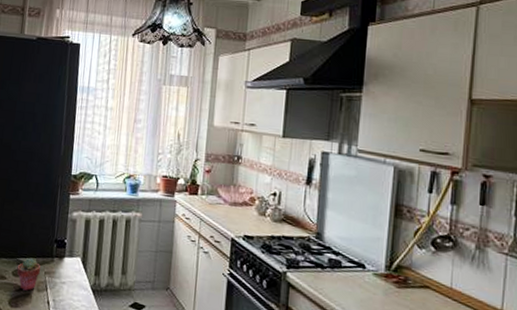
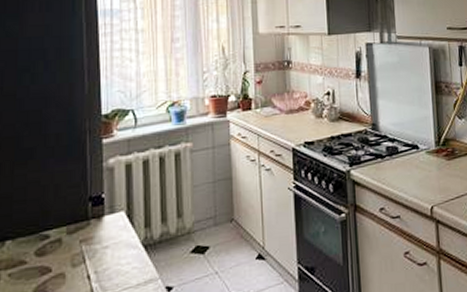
potted succulent: present [16,257,41,291] -> none [41,227,74,271]

